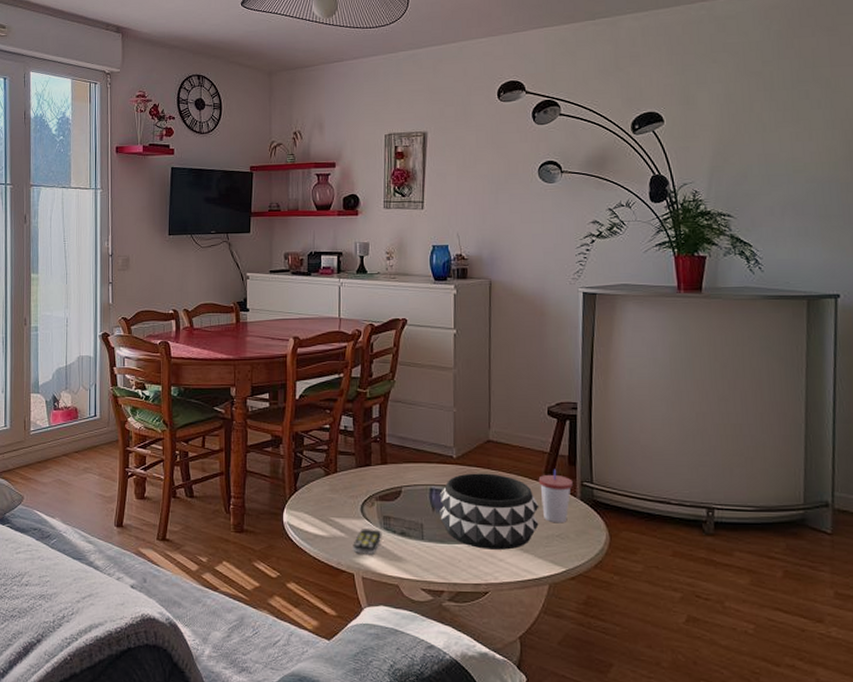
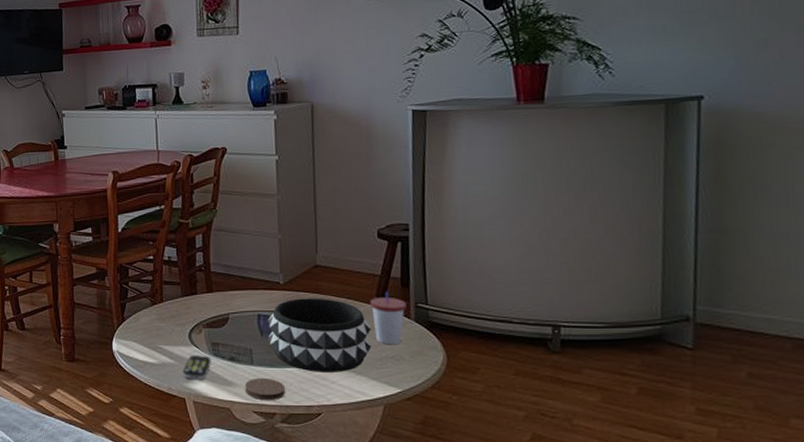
coaster: none [414,553,455,578] -> present [245,377,286,401]

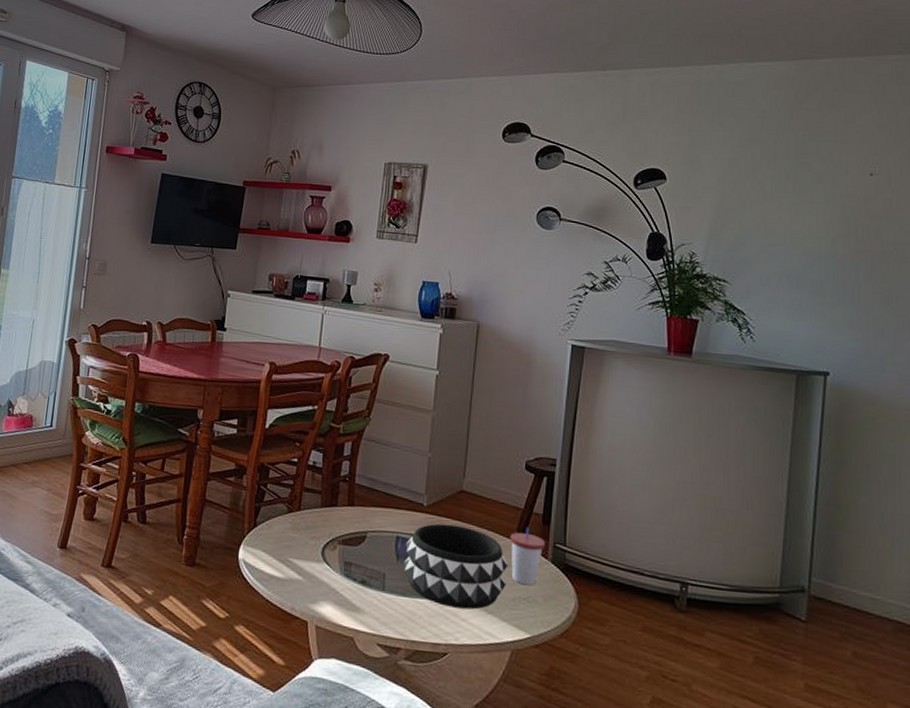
remote control: present [182,354,212,380] -> none [309,572,342,602]
coaster: present [245,377,286,401] -> none [372,606,415,634]

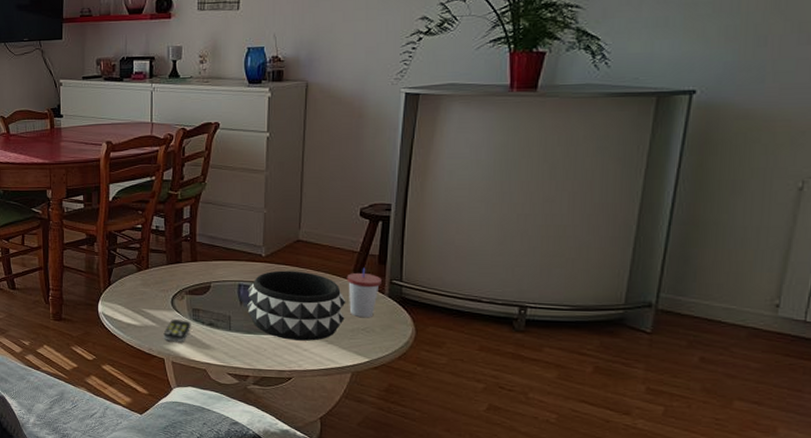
remote control: none [309,572,342,602] -> present [163,318,191,342]

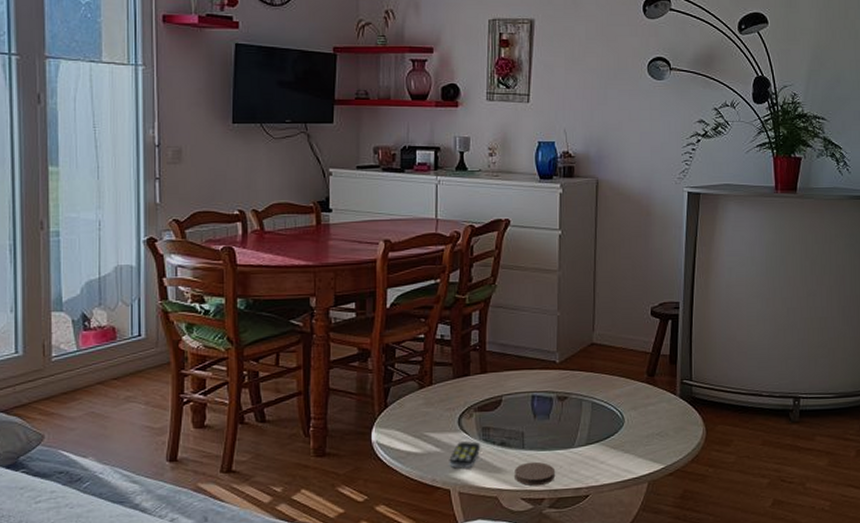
coaster: none [222,342,260,365] -> present [515,461,556,486]
decorative bowl: present [247,270,346,341] -> none [541,376,641,453]
cup: present [346,267,382,318] -> none [640,368,673,422]

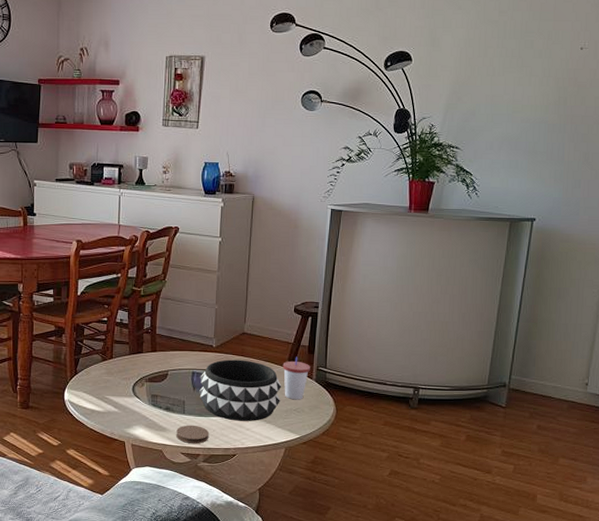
remote control: present [449,440,481,469] -> none [124,404,150,426]
decorative bowl: none [541,376,641,453] -> present [199,359,282,421]
cup: none [640,368,673,422] -> present [282,356,310,400]

